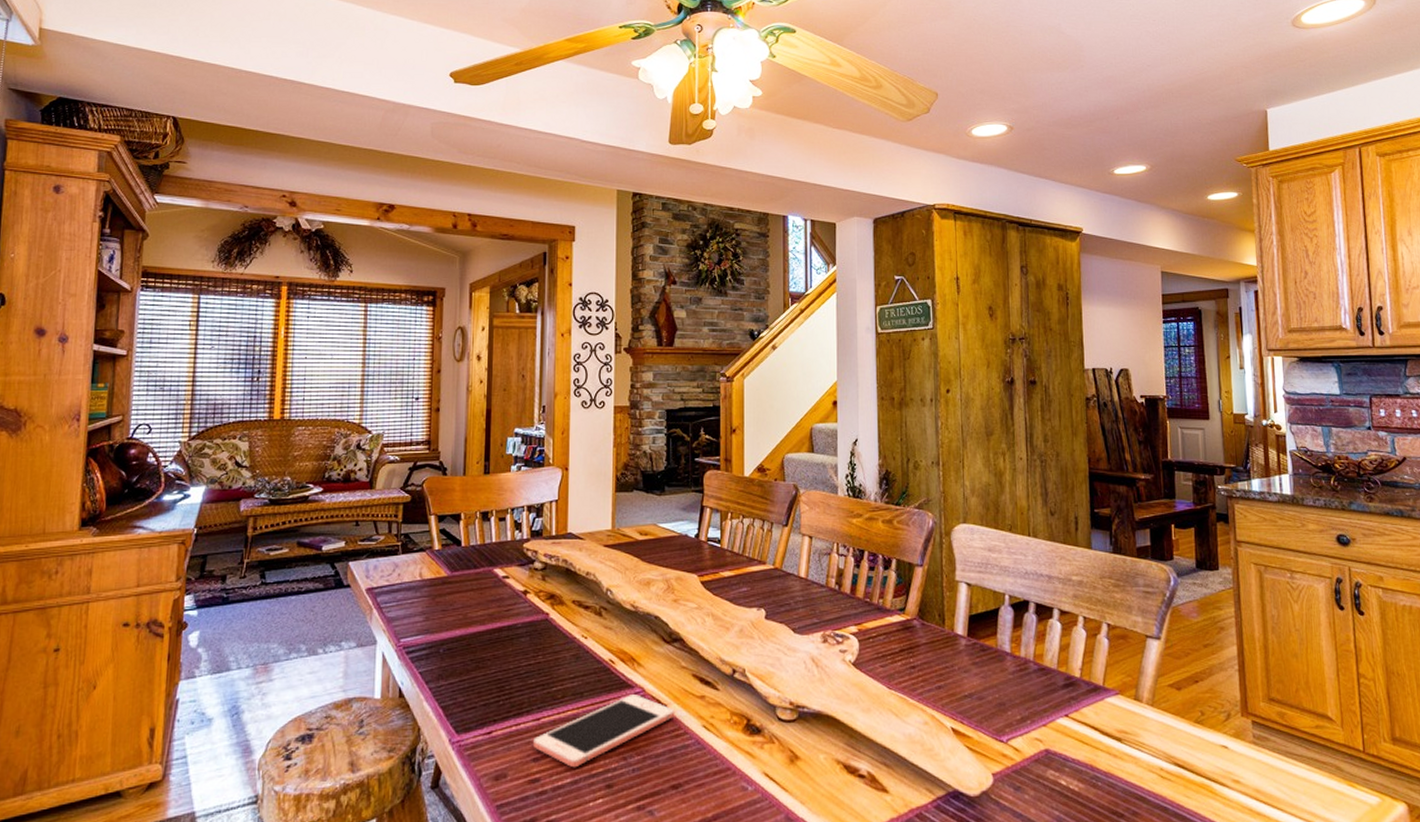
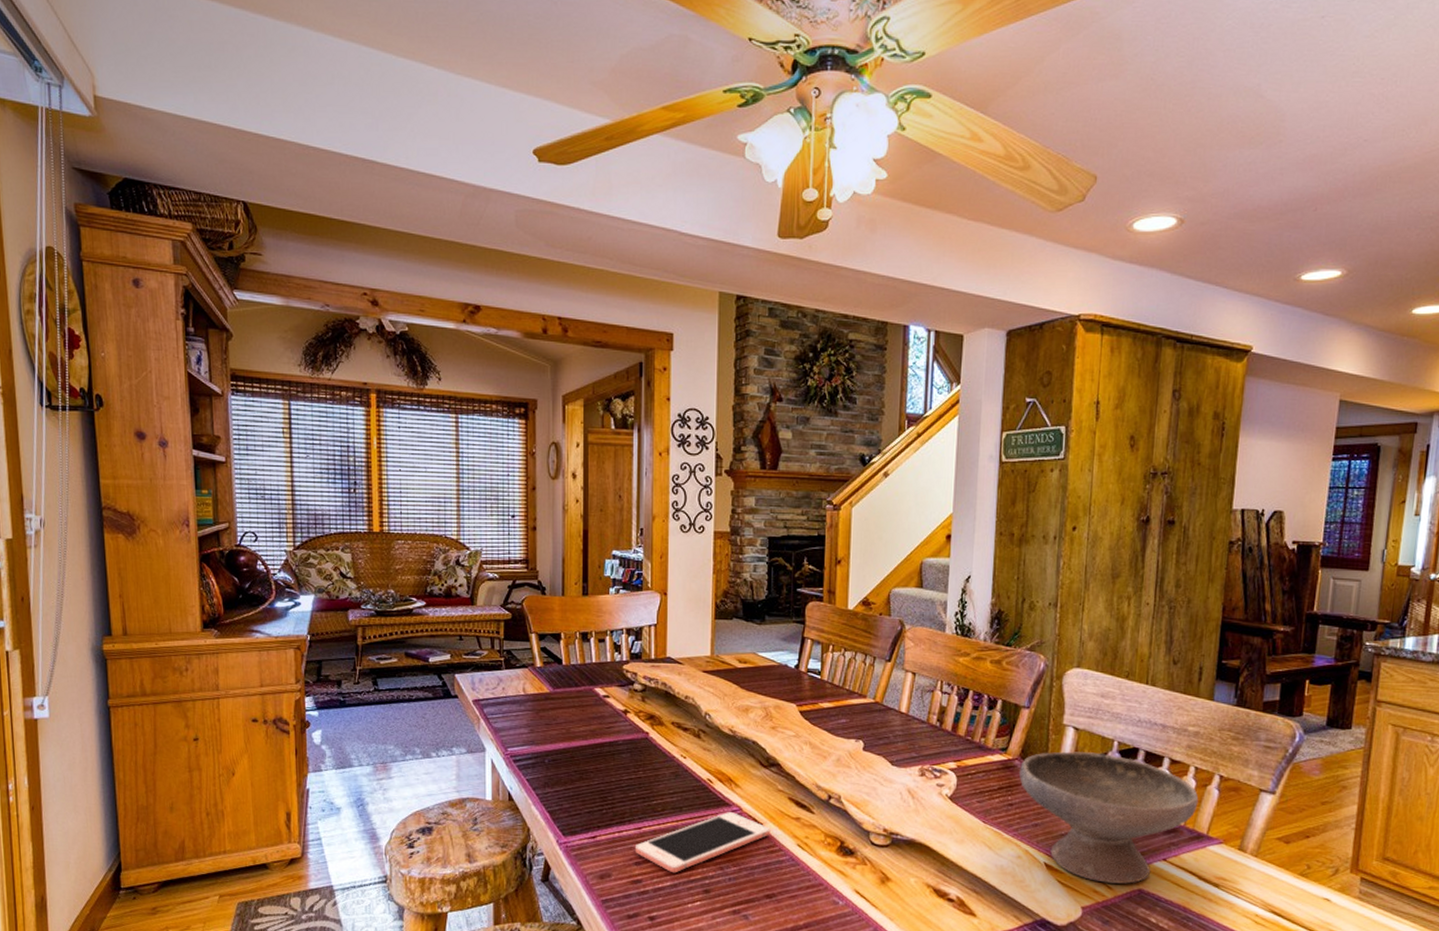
bowl: none [919,607,1091,745] -> present [1019,751,1199,884]

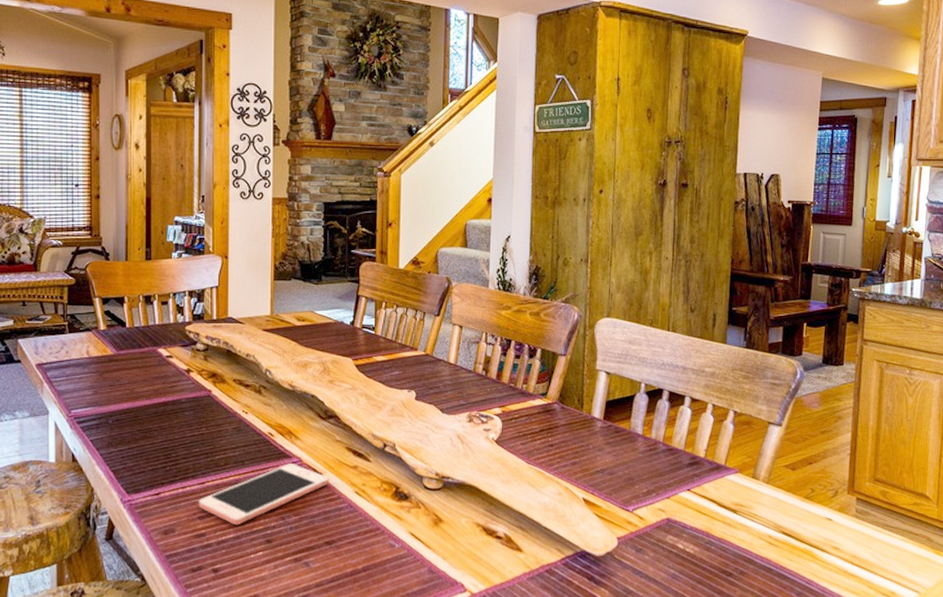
bowl: present [1019,751,1199,884] -> none [558,394,717,514]

